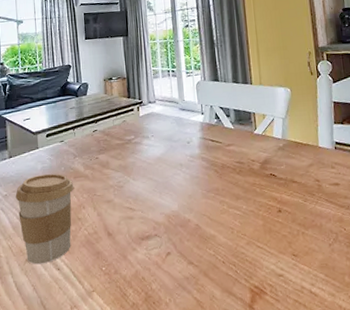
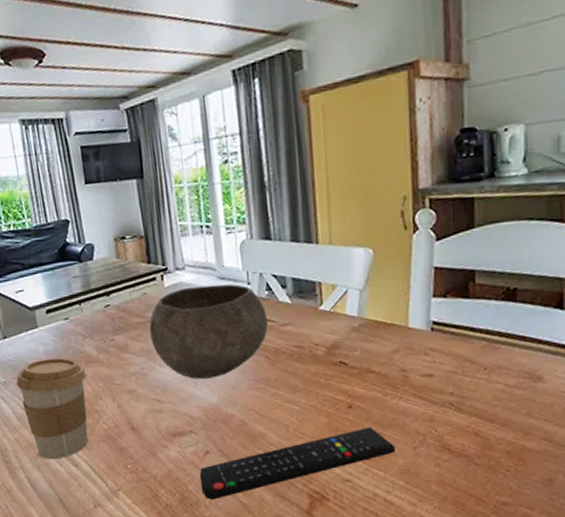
bowl: none [126,114,217,190] -> present [149,284,268,379]
remote control: none [161,227,315,297] -> present [199,427,395,500]

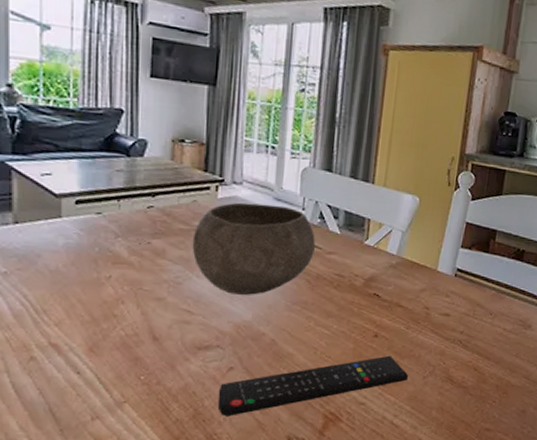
coffee cup: present [16,357,89,460] -> none [20,252,110,365]

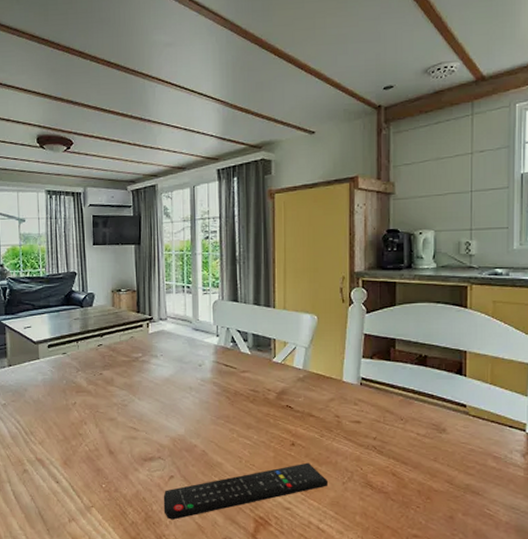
bowl: present [192,202,316,295] -> none [132,334,230,412]

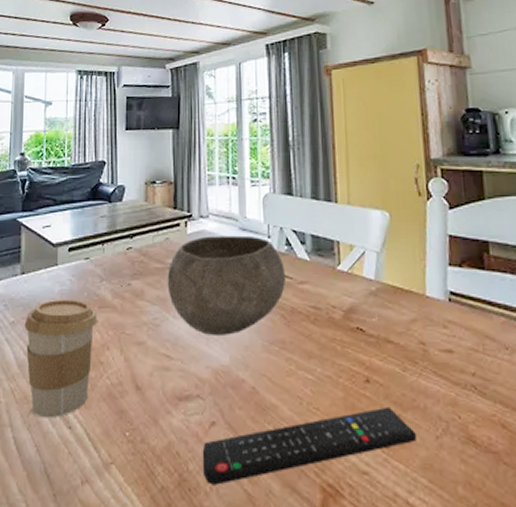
coffee cup: none [14,386,75,476] -> present [24,299,97,418]
bowl: none [132,334,230,412] -> present [167,235,285,335]

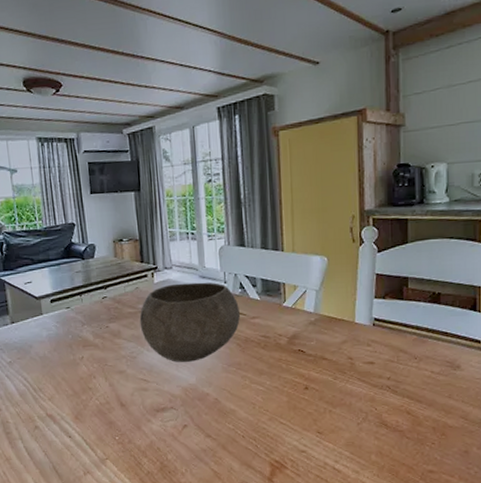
coffee cup: present [24,299,97,418] -> none [20,341,83,432]
remote control: present [202,406,416,485] -> none [177,405,342,468]

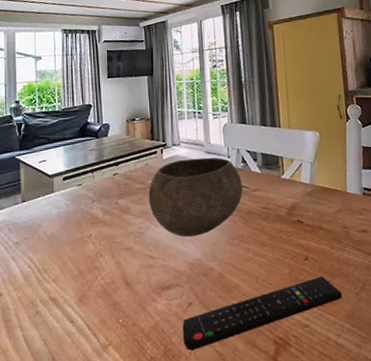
remote control: none [177,405,342,468] -> present [182,276,342,351]

